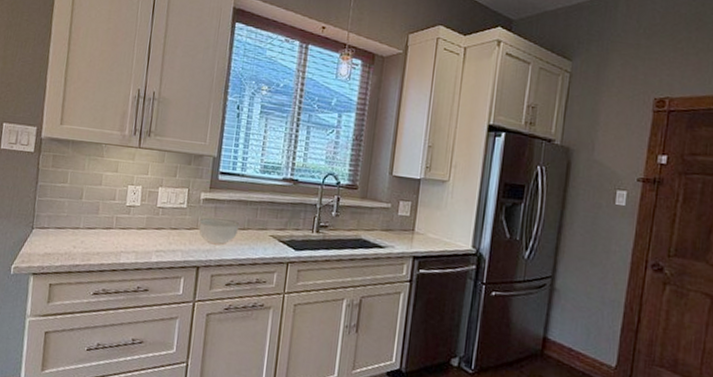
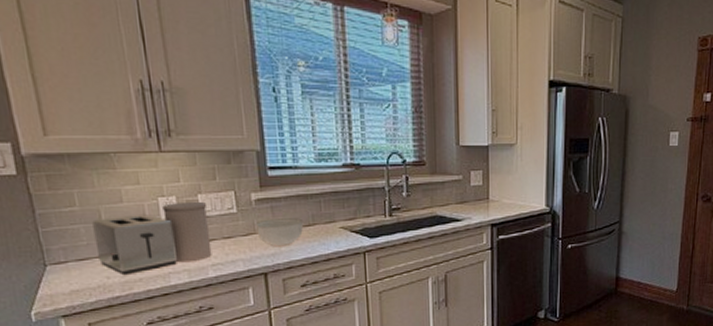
toaster: none [72,196,135,248] -> present [92,213,178,276]
canister: none [128,191,164,246] -> present [162,201,212,263]

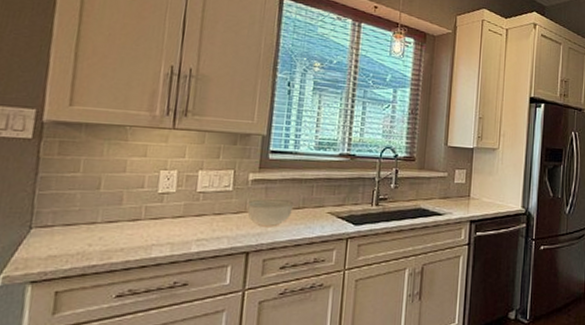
toaster: present [92,213,178,276] -> none [86,184,169,245]
canister: present [162,201,212,263] -> none [161,176,205,236]

